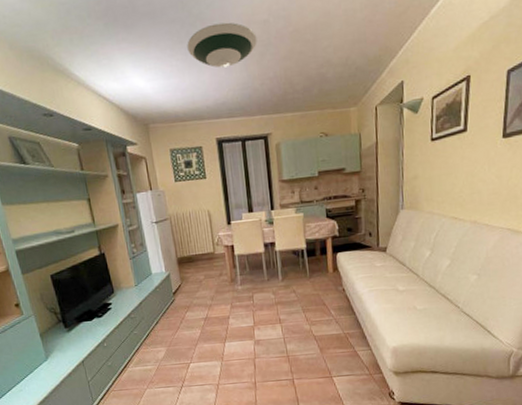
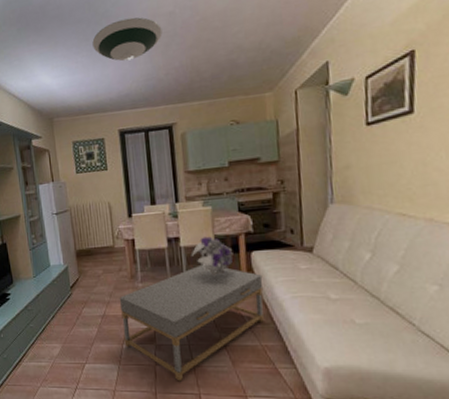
coffee table: none [220,266,346,370] -> present [119,264,264,381]
bouquet: none [285,240,322,276] -> present [191,236,234,275]

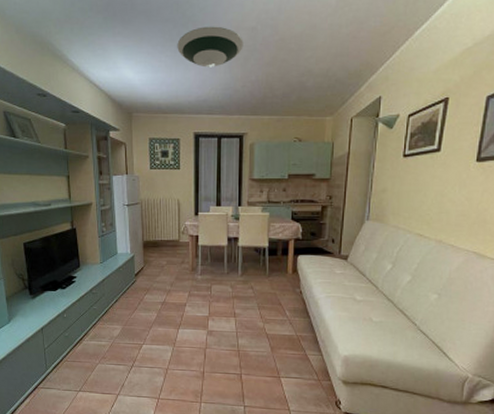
coffee table: present [119,264,264,381] -> none [179,263,305,363]
bouquet: present [191,236,234,275] -> none [246,239,283,273]

